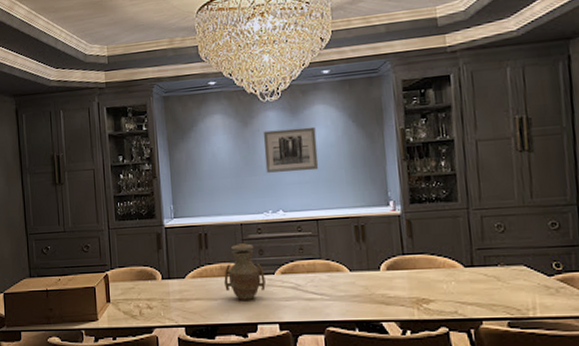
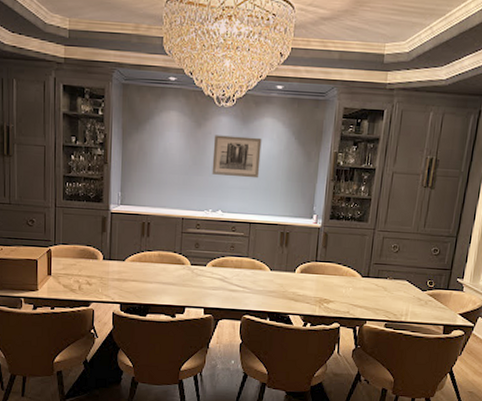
vase: present [224,243,266,300] -> none [160,235,198,286]

